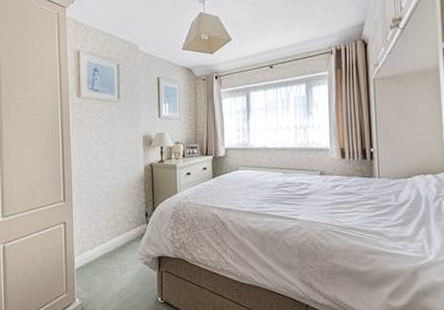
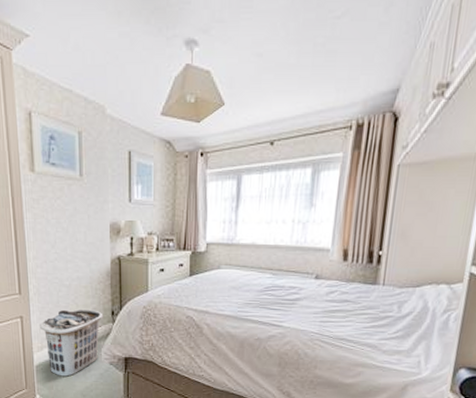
clothes hamper: none [80,212,138,279] -> present [39,309,104,377]

